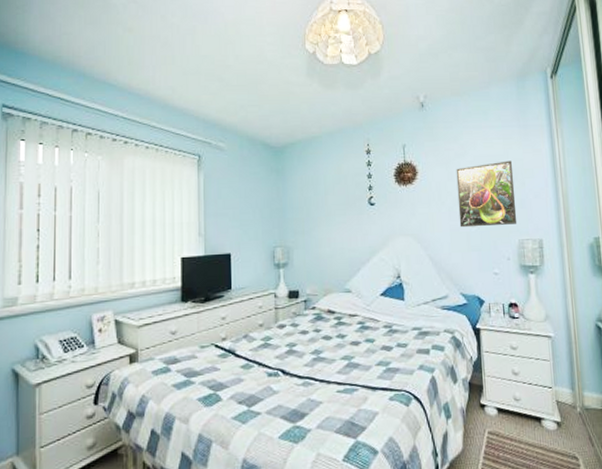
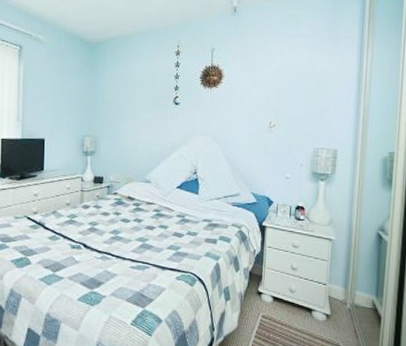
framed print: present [456,160,517,228] -> none [258,71,318,133]

